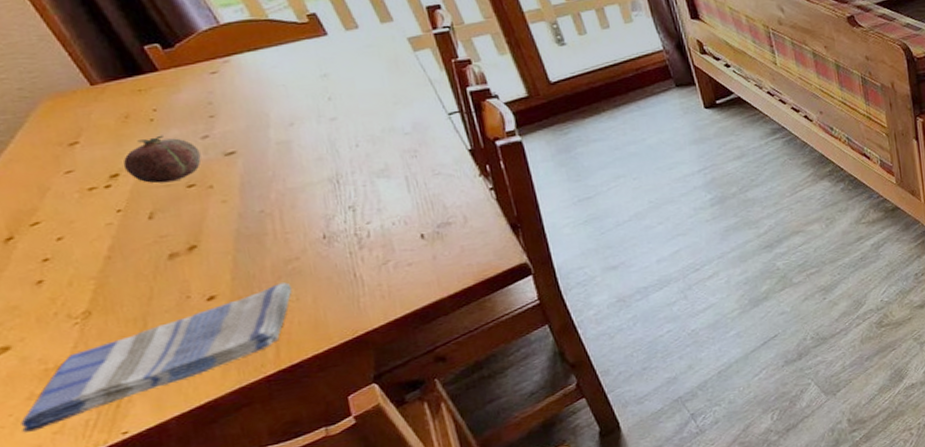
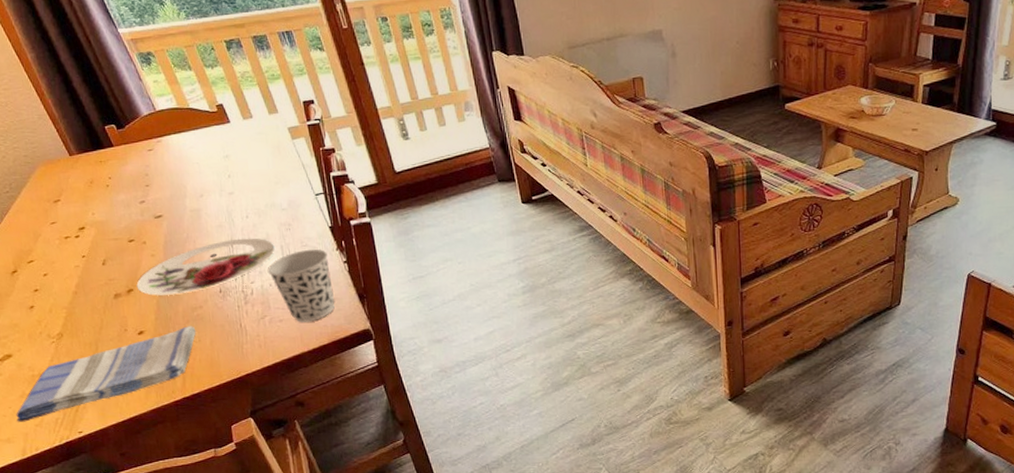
fruit: present [123,135,202,184] -> none [87,198,139,237]
plate: none [201,170,397,251] -> present [136,238,275,296]
cup: none [387,177,481,264] -> present [267,249,335,322]

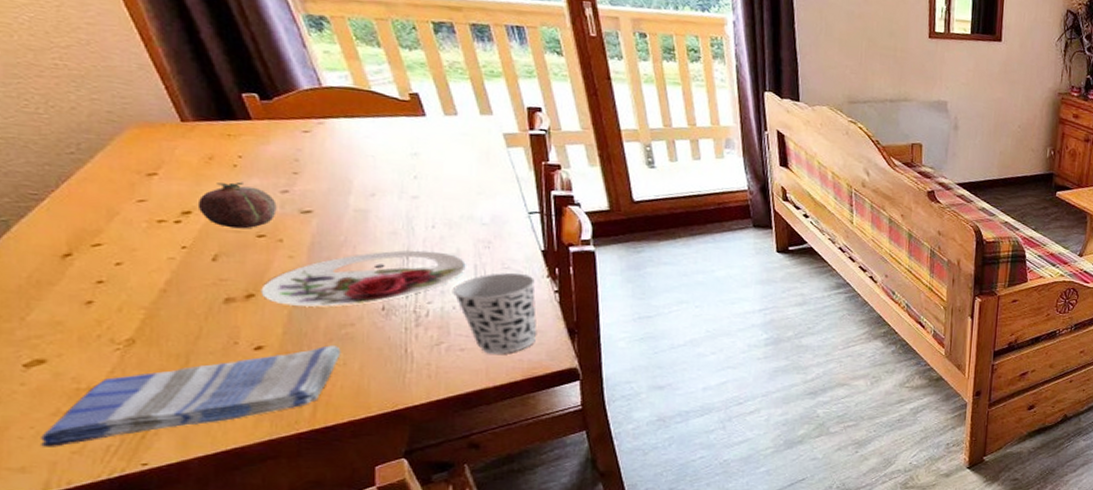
fruit: none [87,198,139,237] -> present [197,181,277,229]

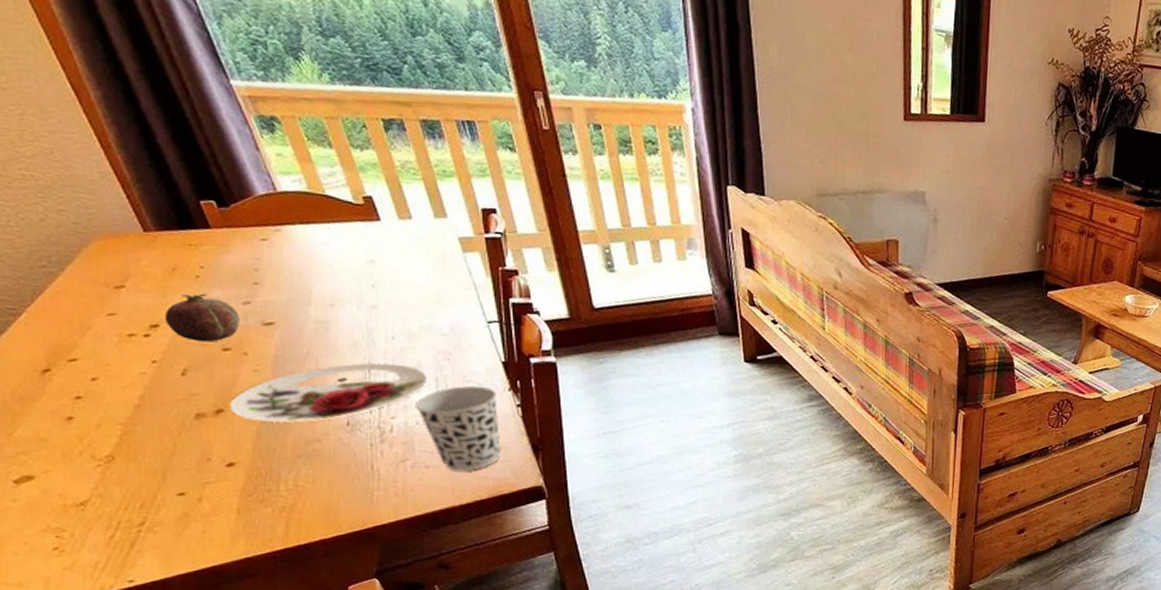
dish towel: present [41,345,341,447] -> none [34,462,310,563]

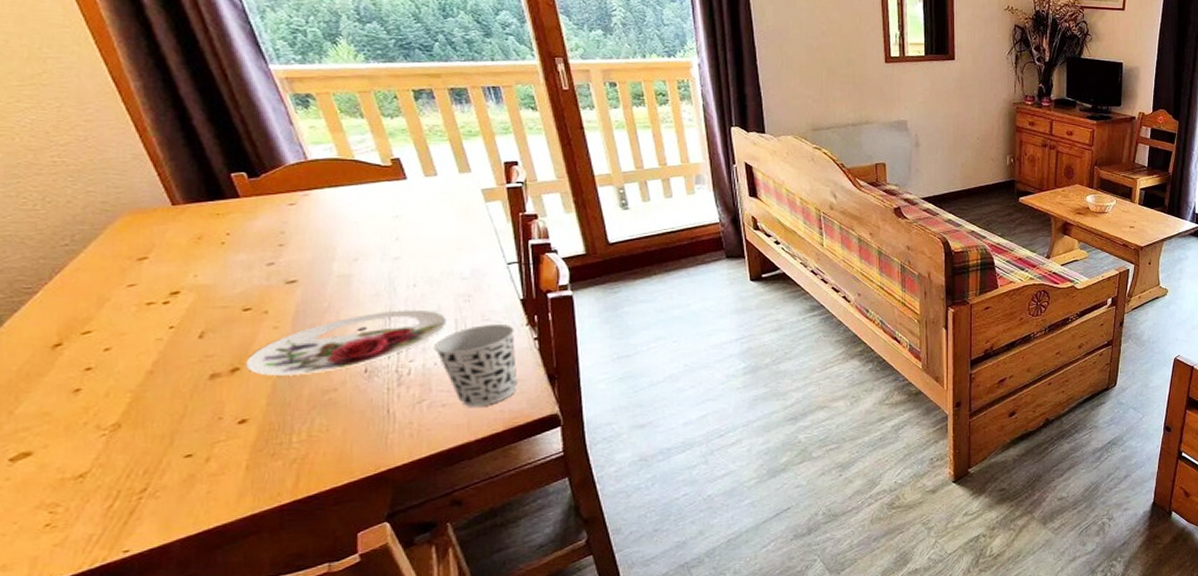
fruit: present [164,293,240,342] -> none [185,258,263,304]

